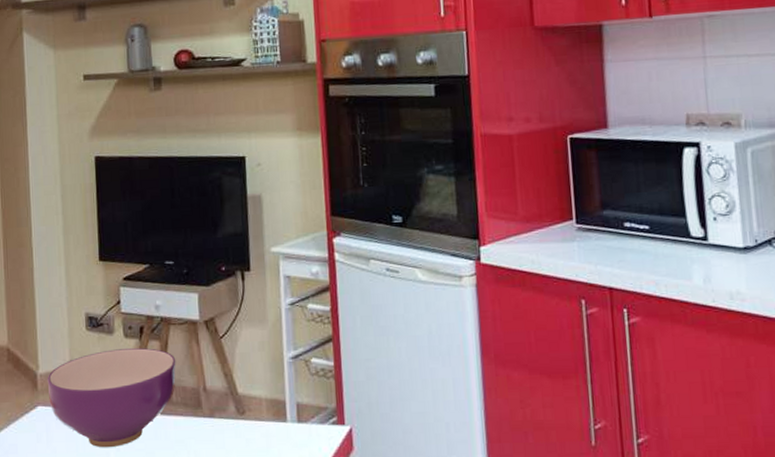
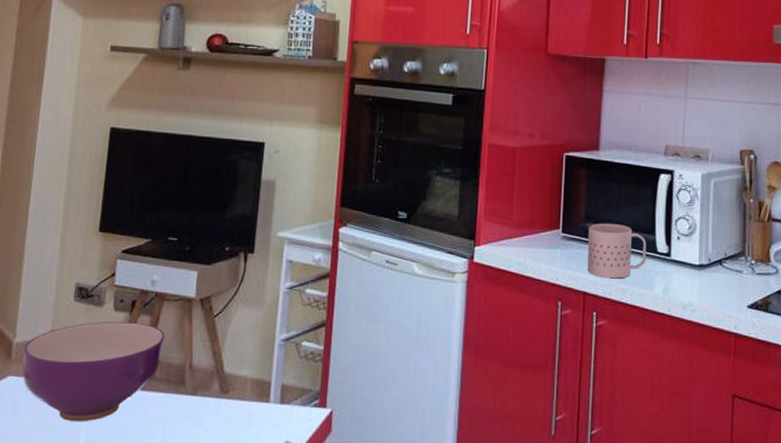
mug: none [606,208,679,271] -> present [587,223,647,279]

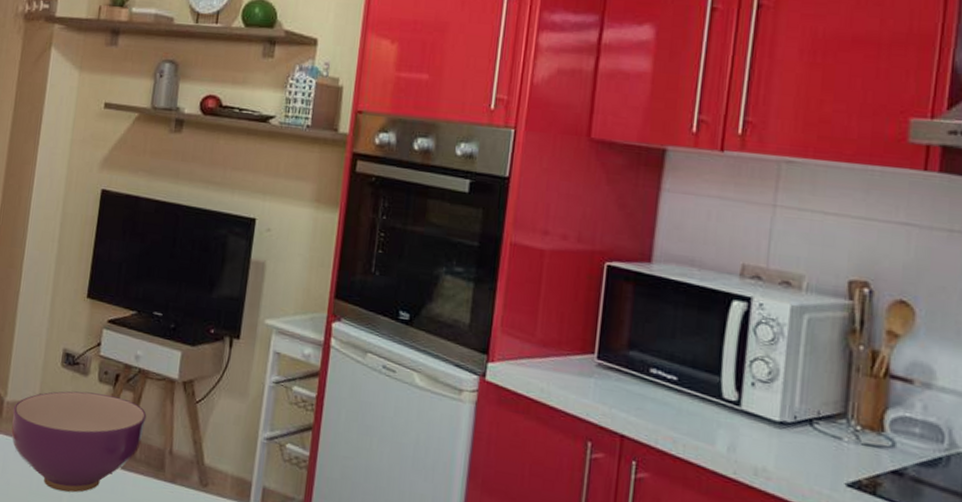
mug: present [587,223,647,279] -> none [628,353,709,425]

